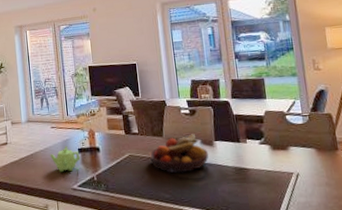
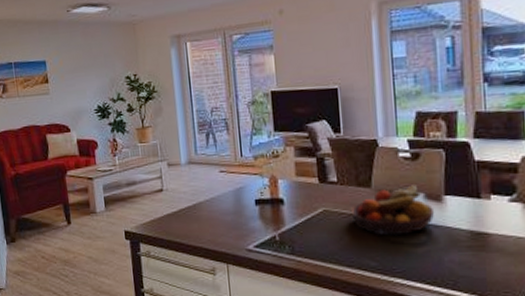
teapot: present [50,145,80,173] -> none [218,195,258,229]

